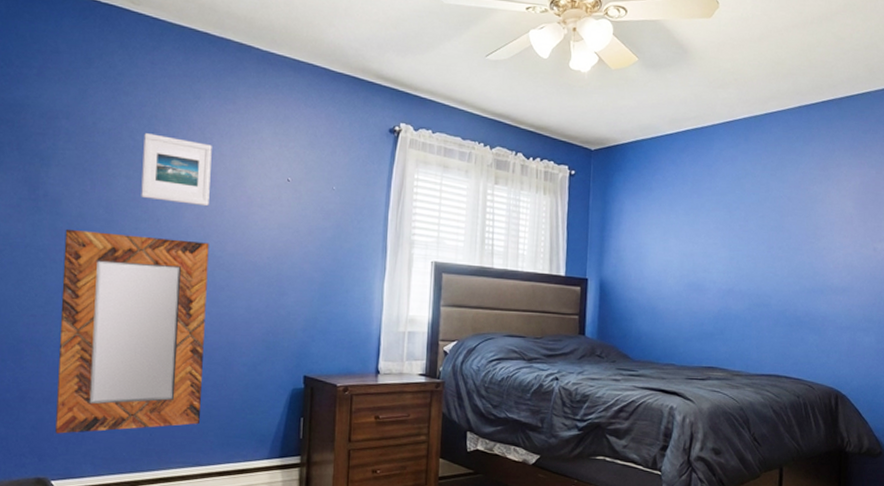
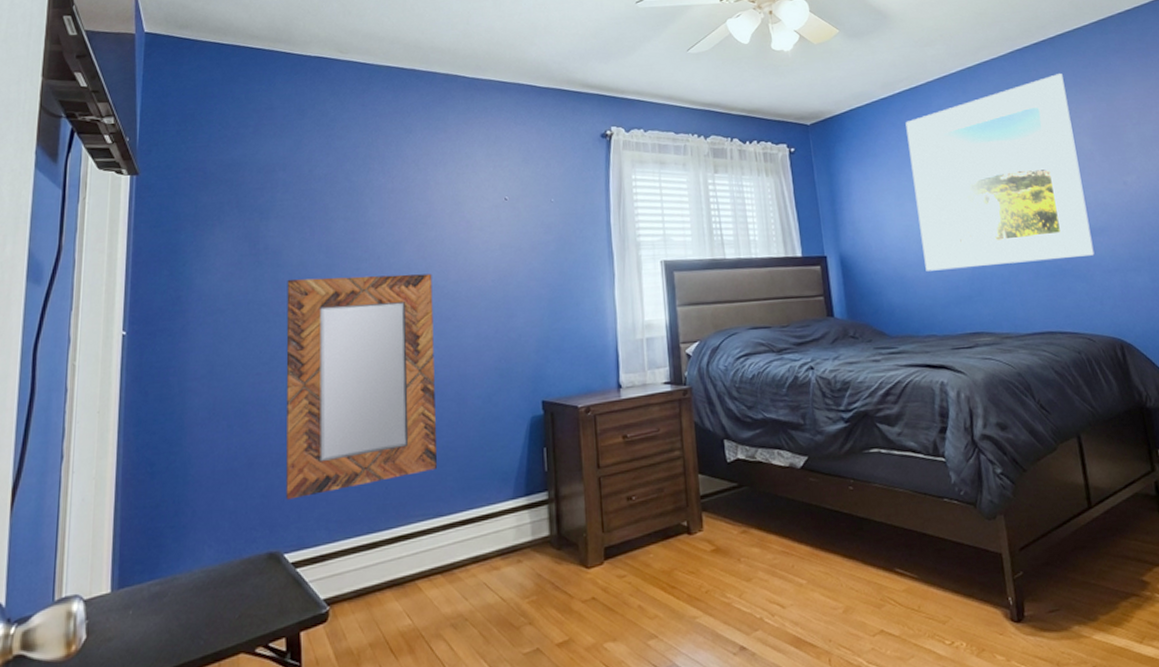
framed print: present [141,133,212,207] -> none [360,172,428,238]
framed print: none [677,135,842,312] -> present [905,74,1095,271]

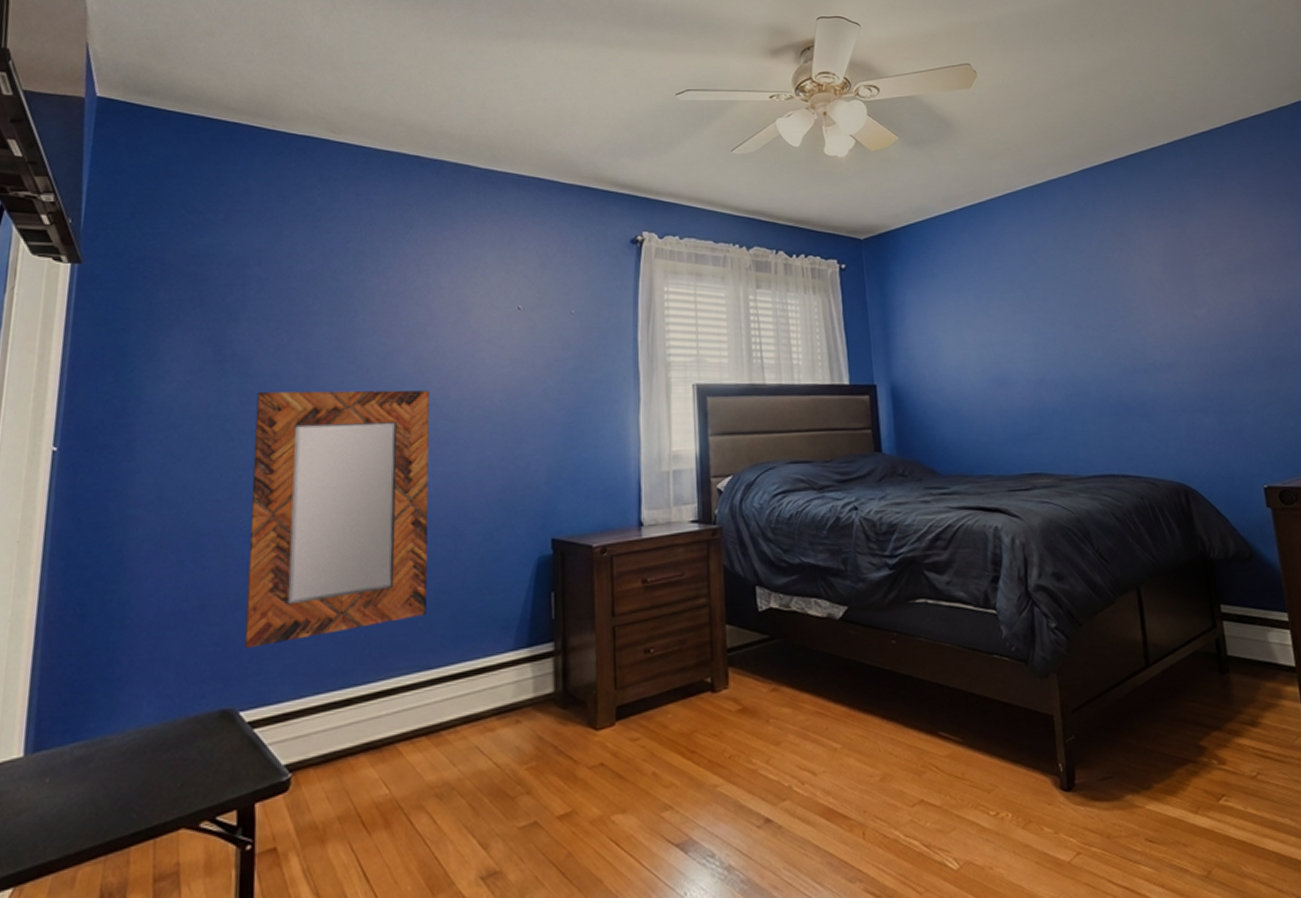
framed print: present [905,74,1095,271] -> none [966,196,1161,405]

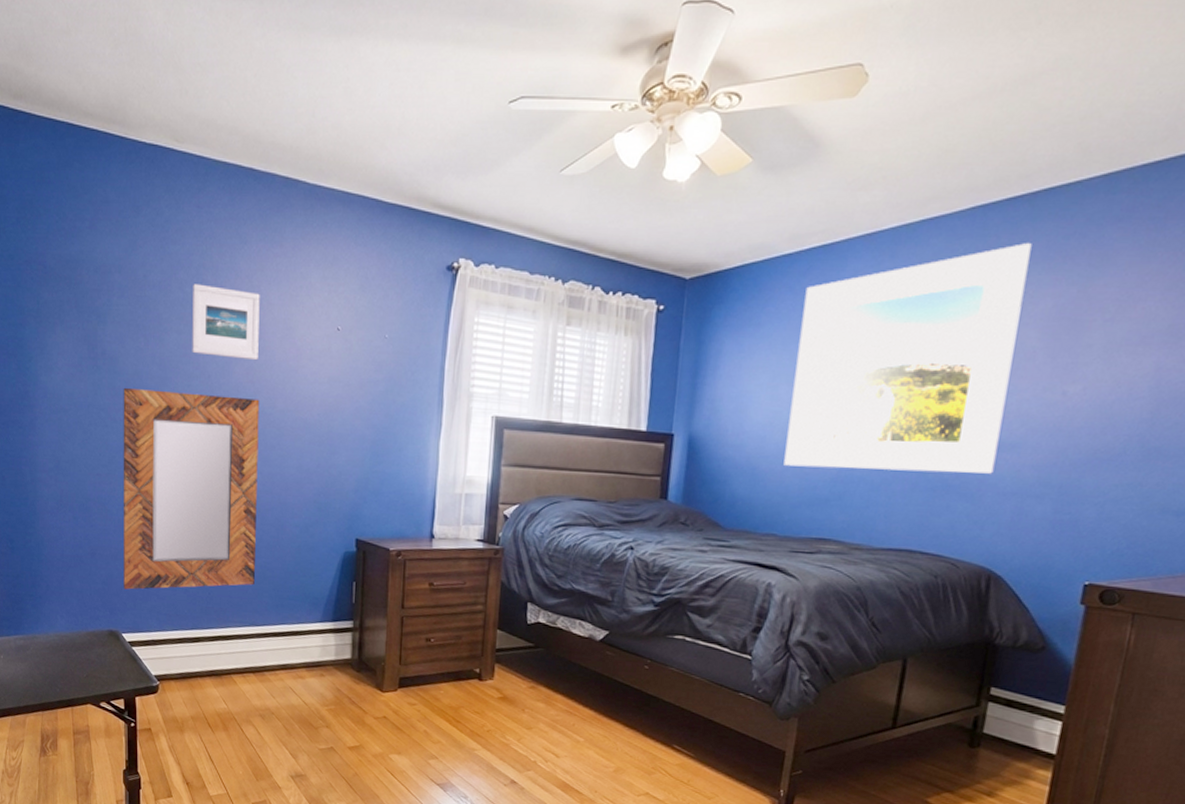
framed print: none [347,272,429,349] -> present [192,284,260,361]
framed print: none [966,196,1161,405] -> present [783,243,1032,474]

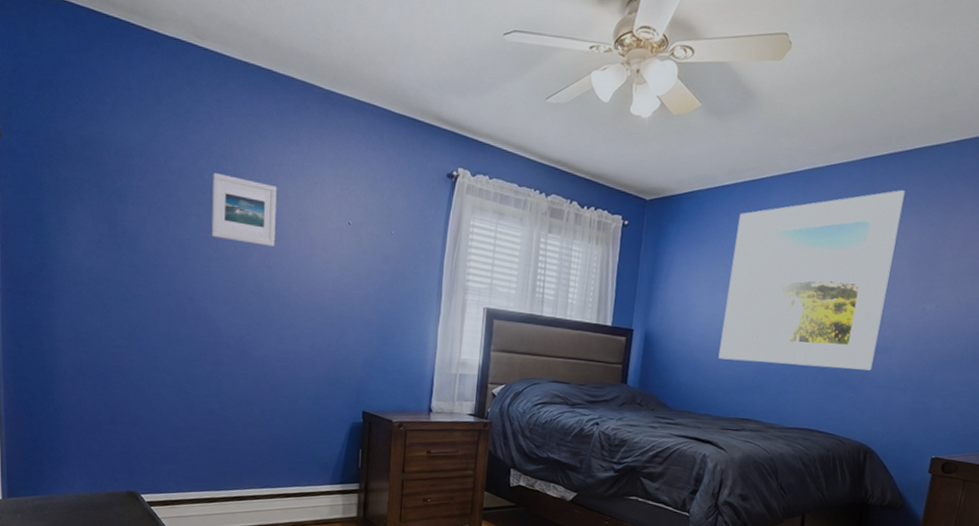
home mirror: present [123,387,260,590] -> none [142,265,276,454]

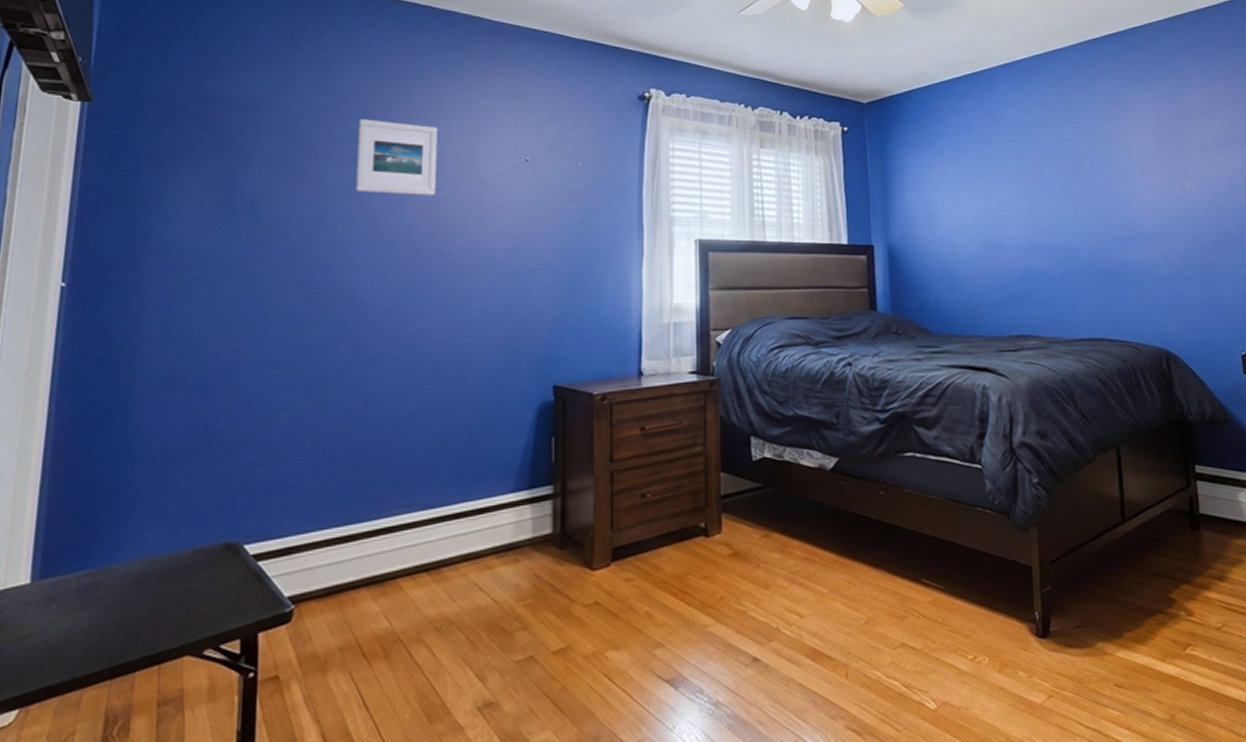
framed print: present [718,190,905,371] -> none [966,70,1148,268]

